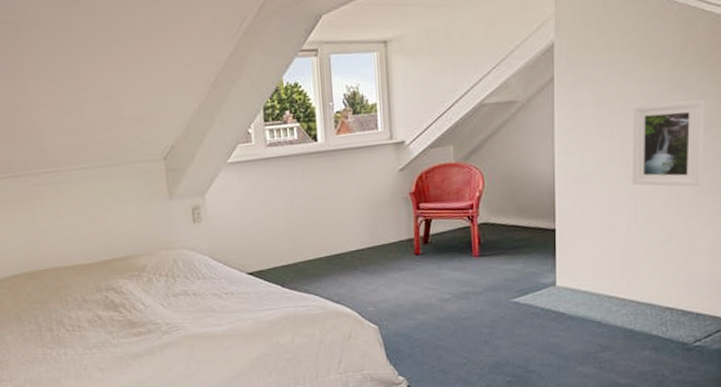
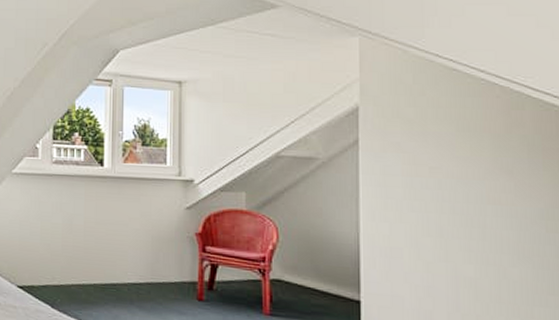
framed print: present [631,99,705,187] -> none [450,182,540,284]

